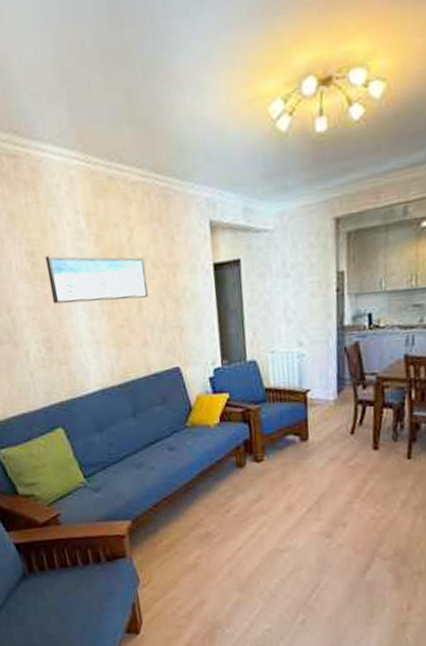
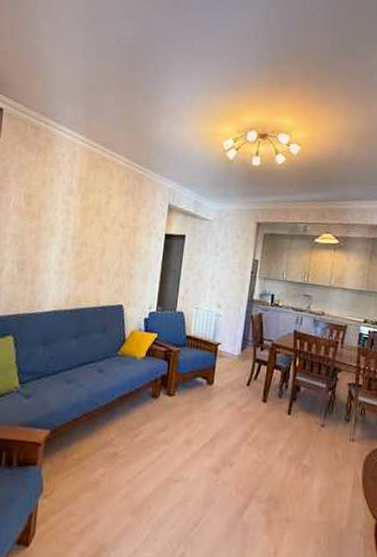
wall art: present [45,254,149,304] -> none [35,200,115,247]

